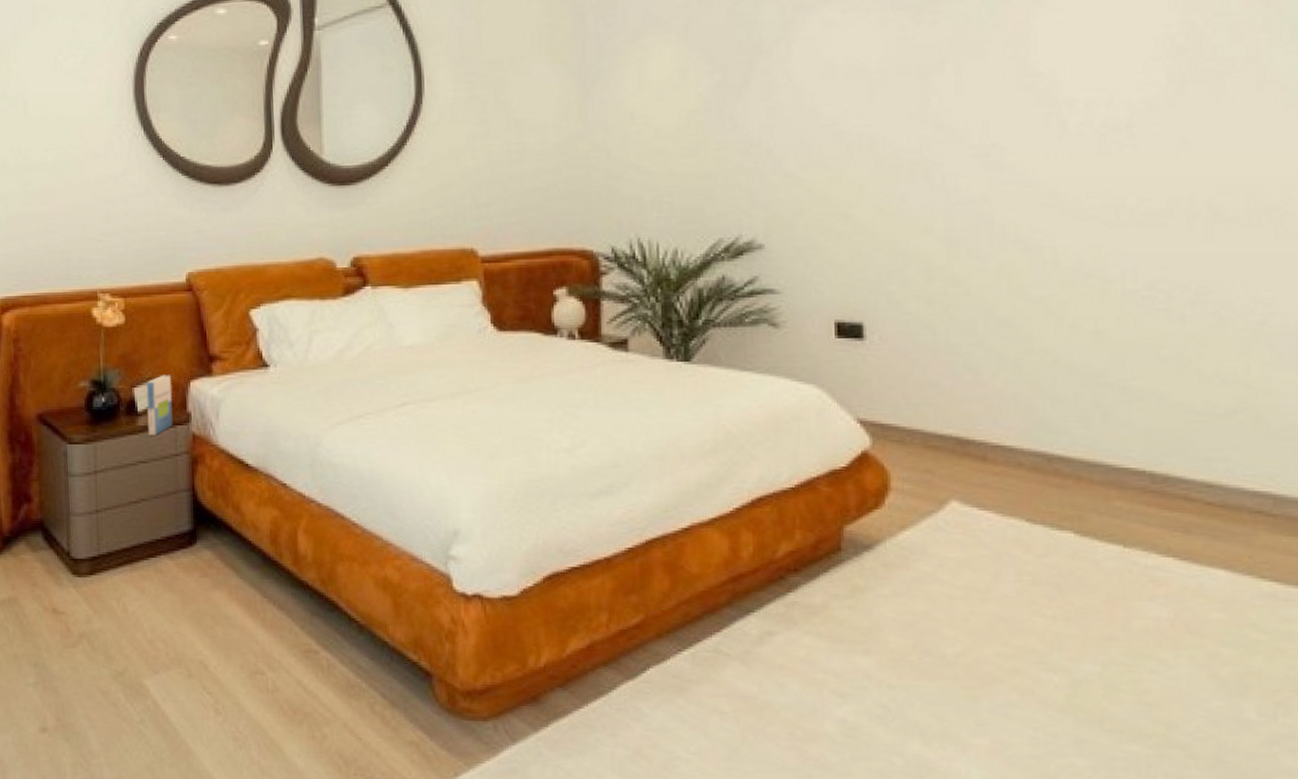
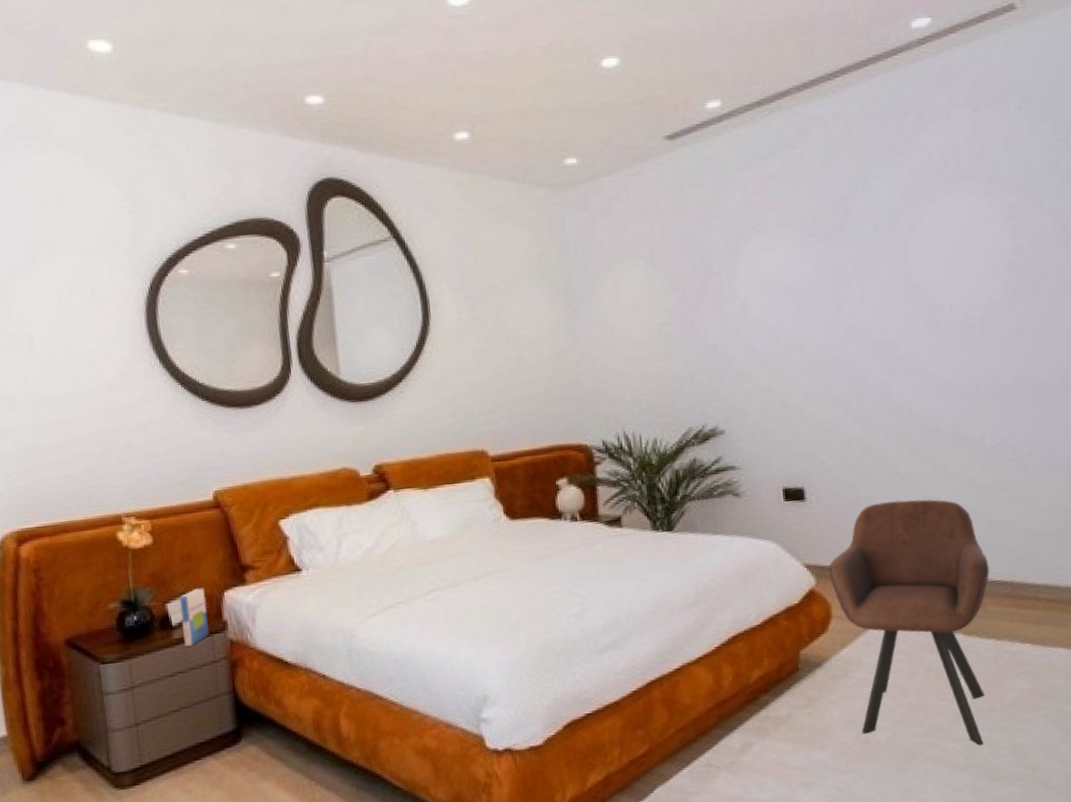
armchair: none [889,349,1119,682] -> present [828,499,990,745]

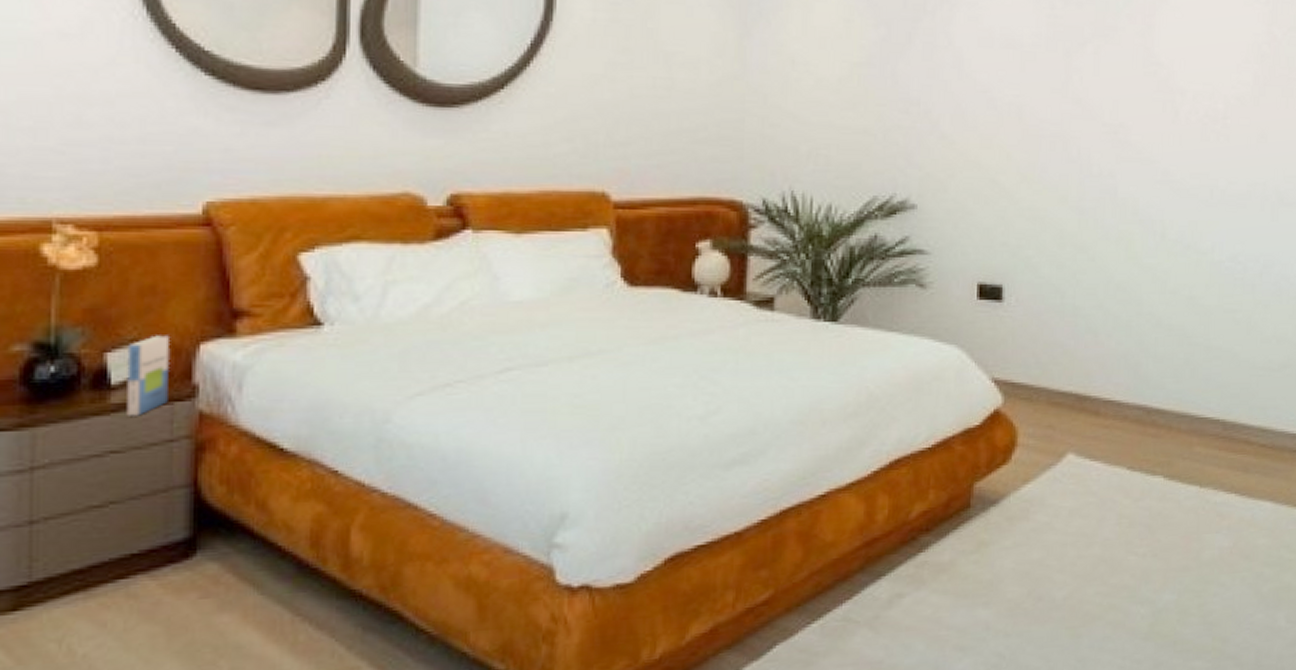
armchair: present [828,499,990,745] -> none [1019,312,1202,610]

